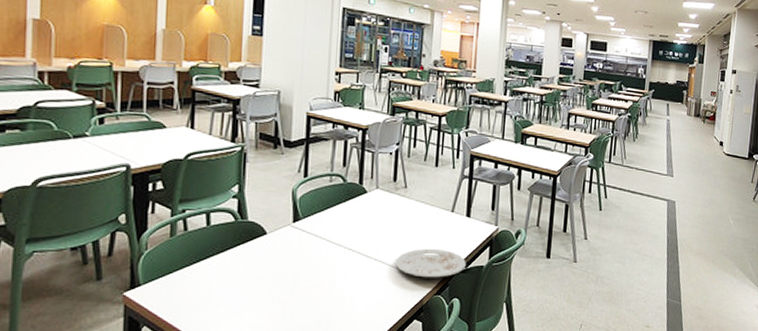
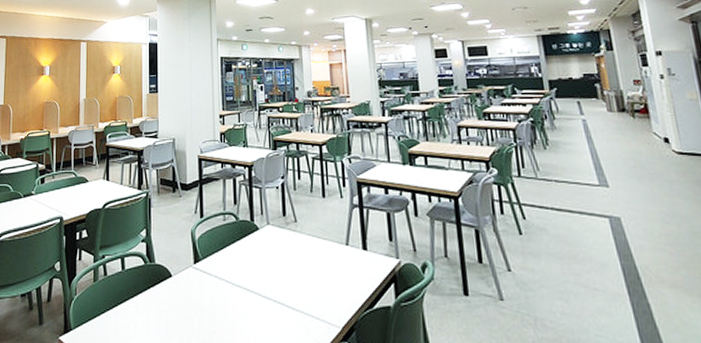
plate: present [395,248,466,278] -> none [295,287,371,321]

